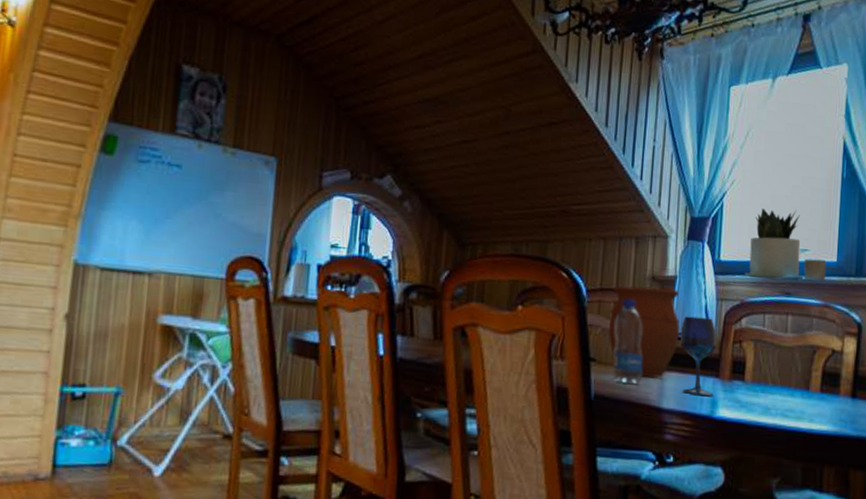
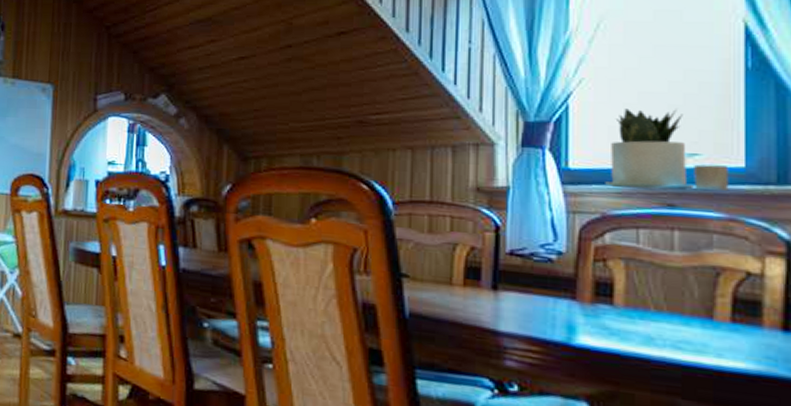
vase: present [608,285,680,379] -> none [422,197,518,298]
bottle: present [613,299,643,384] -> none [431,212,470,304]
wineglass: present [679,316,717,397] -> none [518,230,570,321]

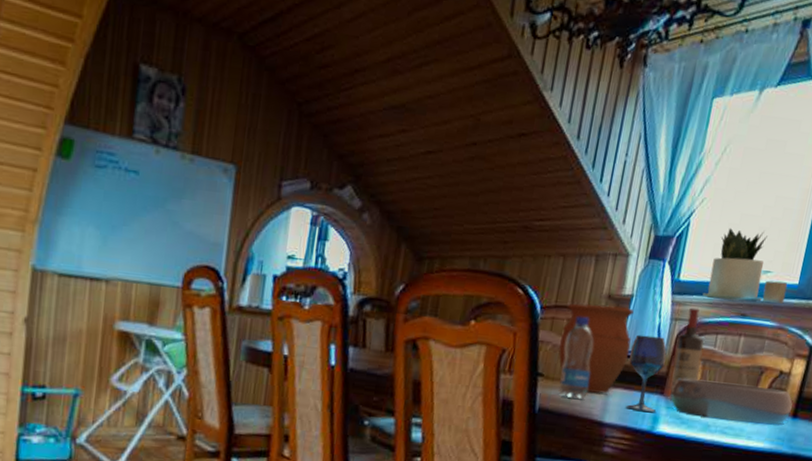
vase: none [422,197,518,298] -> present [558,303,634,394]
bottle: none [431,212,470,304] -> present [559,317,594,399]
wineglass: none [518,230,570,321] -> present [626,334,667,413]
wine bottle: none [581,198,623,306] -> present [669,307,704,400]
bowl: none [587,280,778,341] -> present [671,378,793,426]

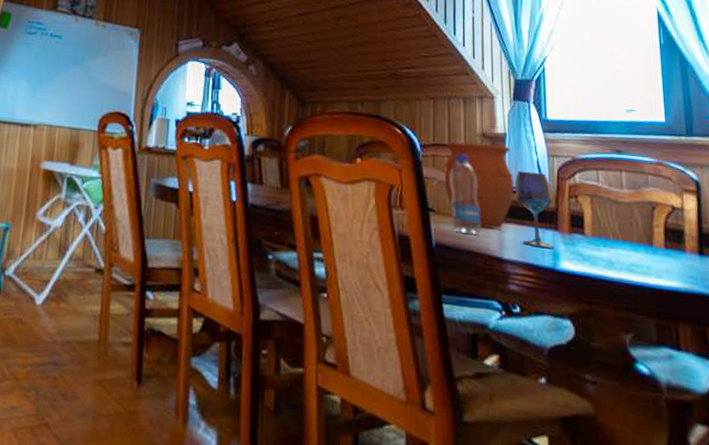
wine bottle: present [669,307,704,400] -> none [558,144,590,235]
bowl: present [671,378,793,426] -> none [565,213,696,263]
planter: present [703,228,768,303] -> none [573,72,634,140]
candle: present [762,280,788,305] -> none [632,118,656,141]

